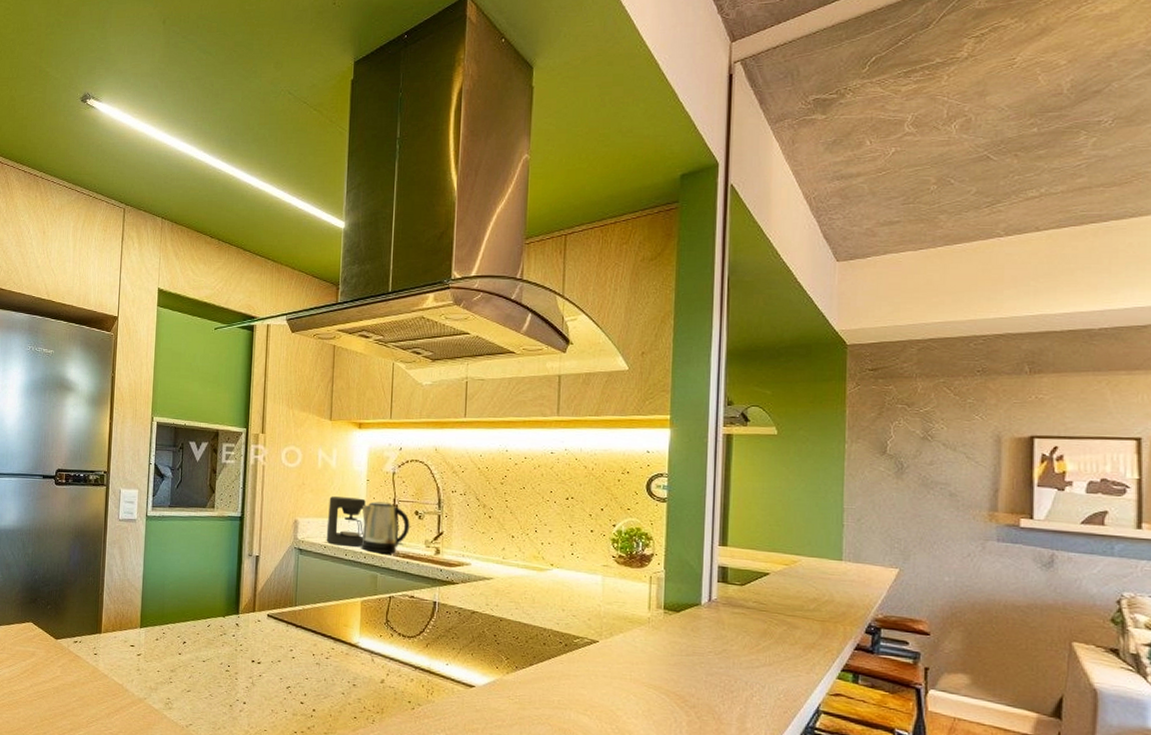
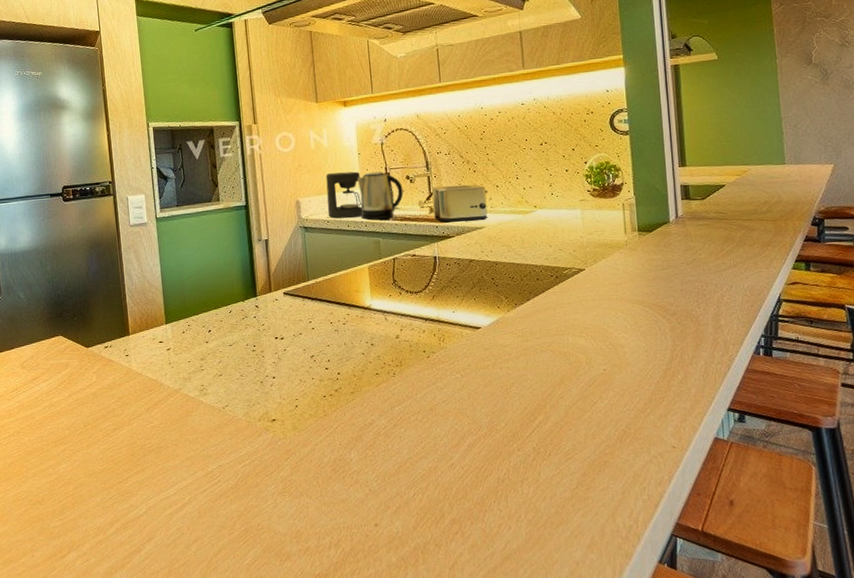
toaster: none [440,527,502,571] -> present [432,184,488,223]

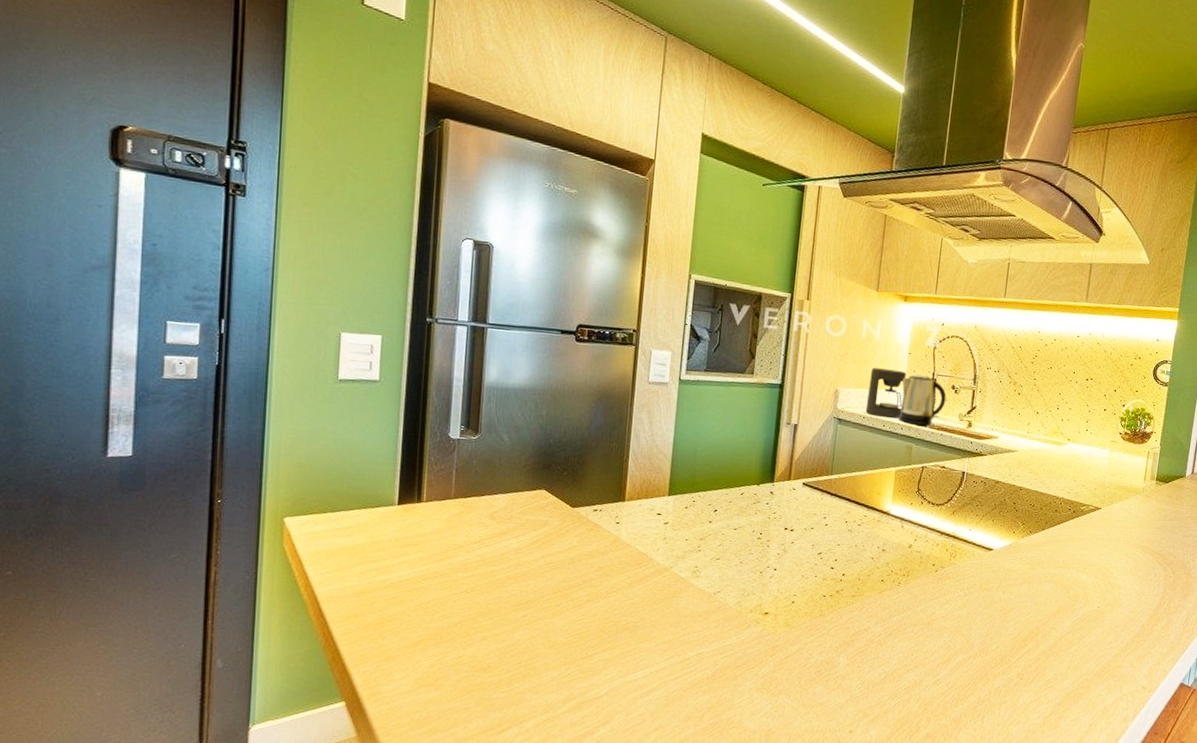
toaster: present [432,184,488,223] -> none [971,402,1028,445]

